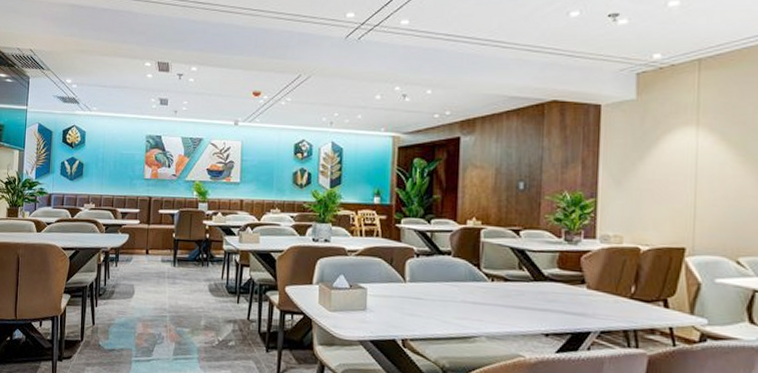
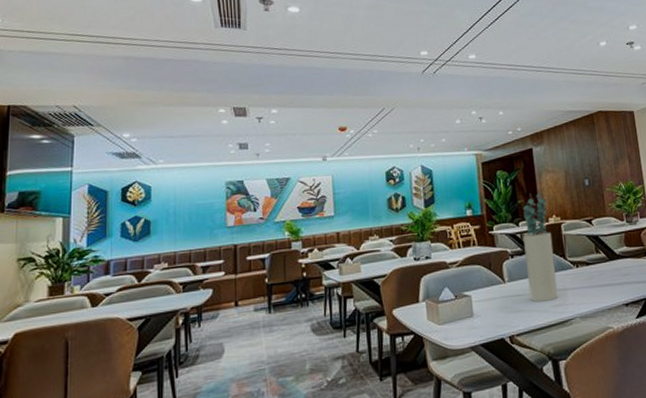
vase: none [431,185,468,312] -> present [523,188,559,302]

